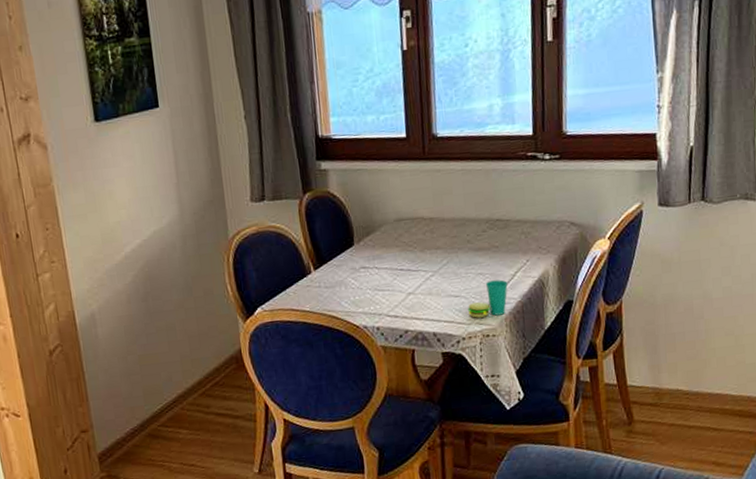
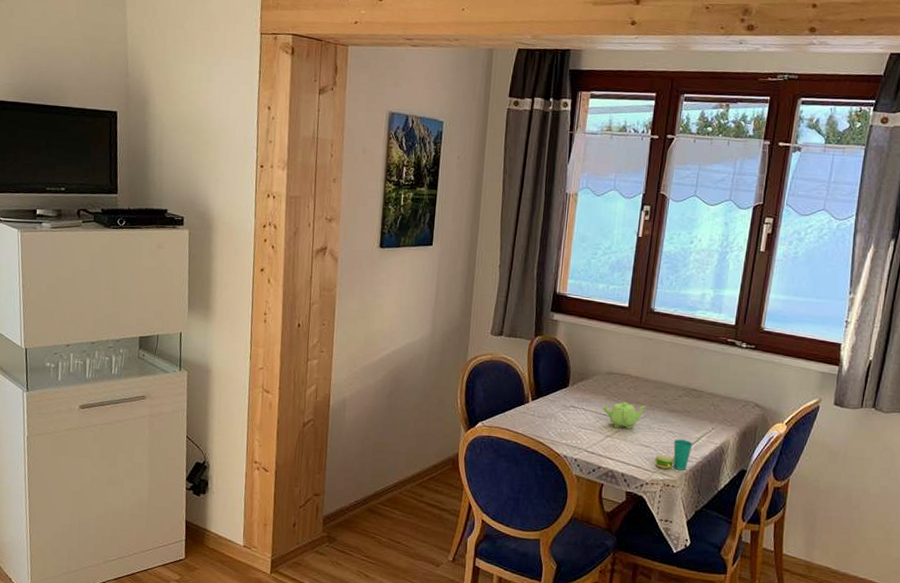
teapot: none [397,250,448,283] -> present [602,402,646,430]

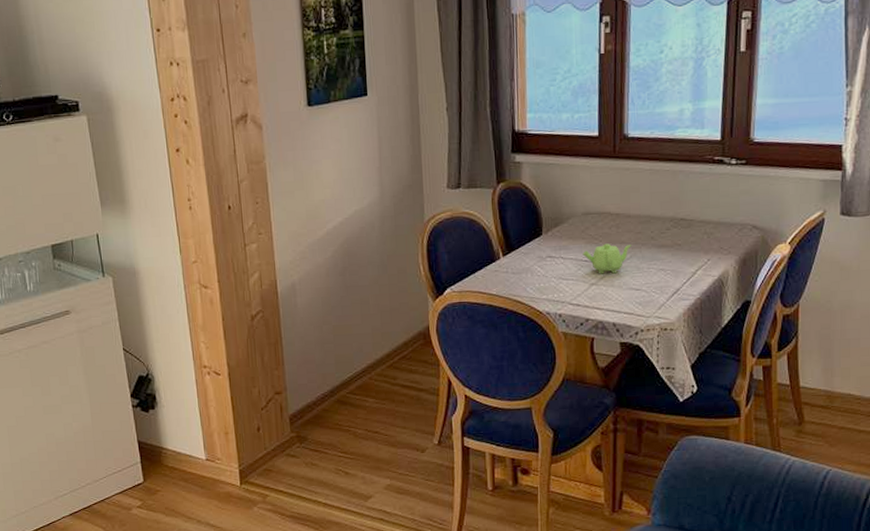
cup: present [655,439,693,470] -> none [648,276,688,312]

